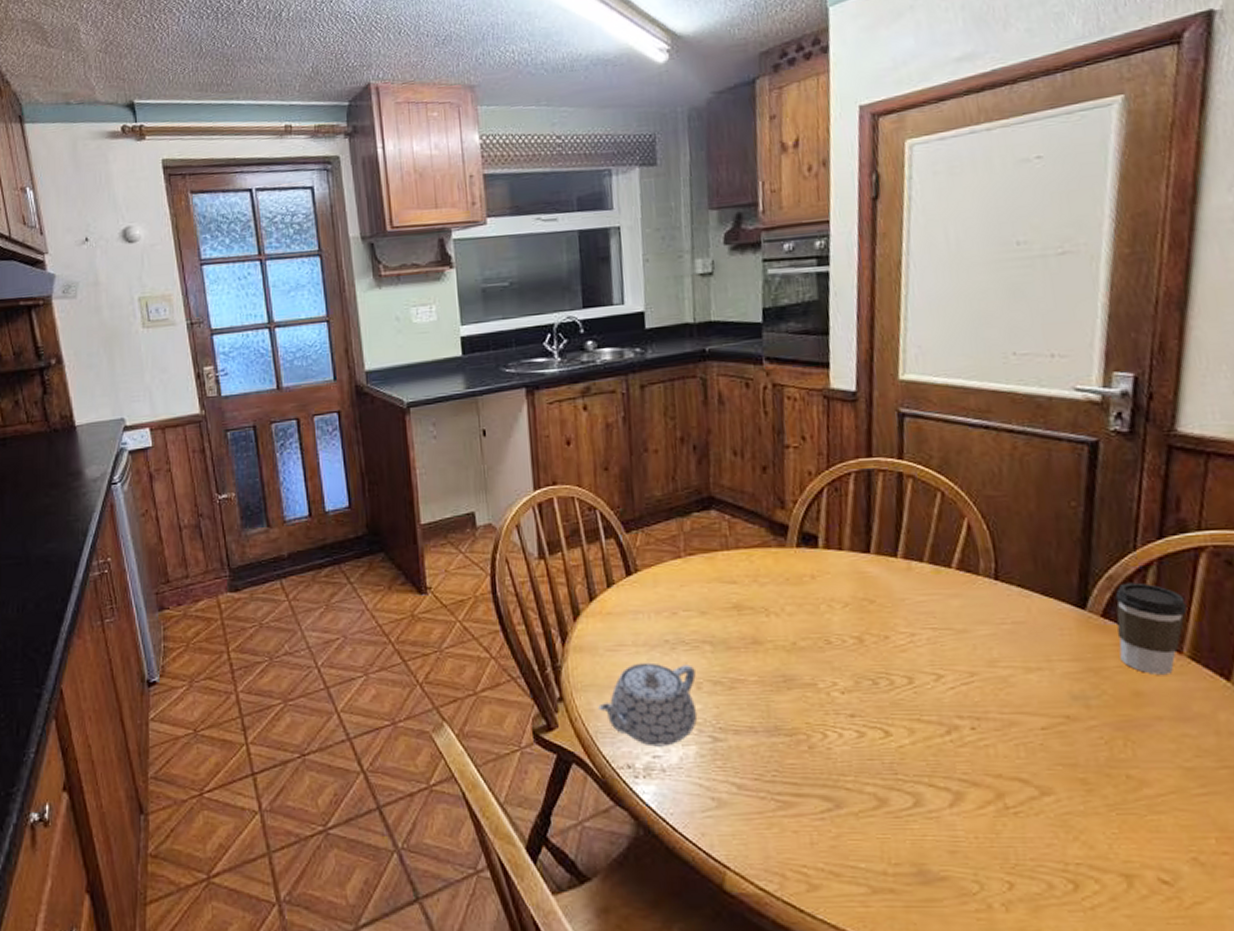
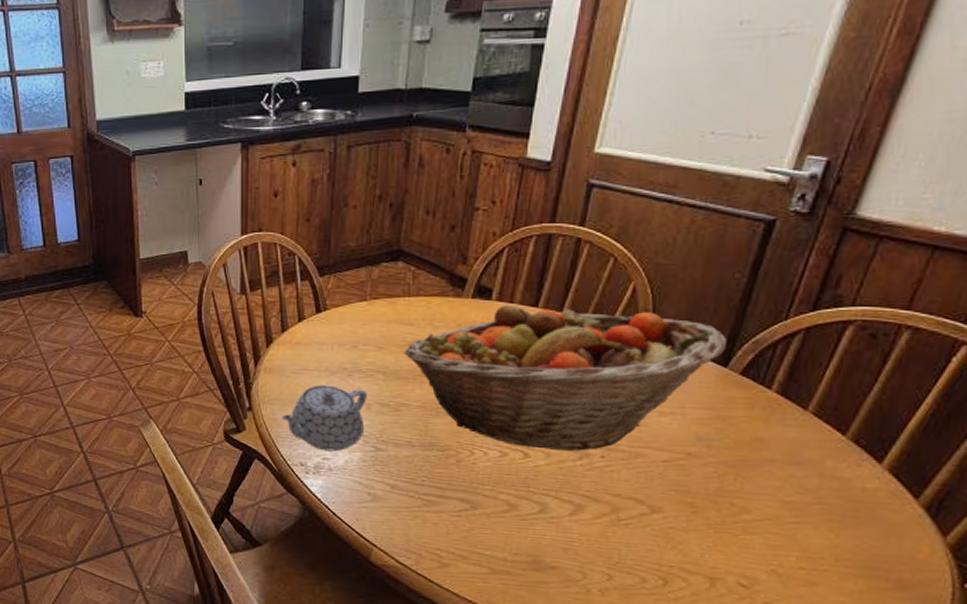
fruit basket: none [730,551,1080,724] -> present [404,305,728,451]
coffee cup: present [1115,582,1187,675] -> none [749,347,822,426]

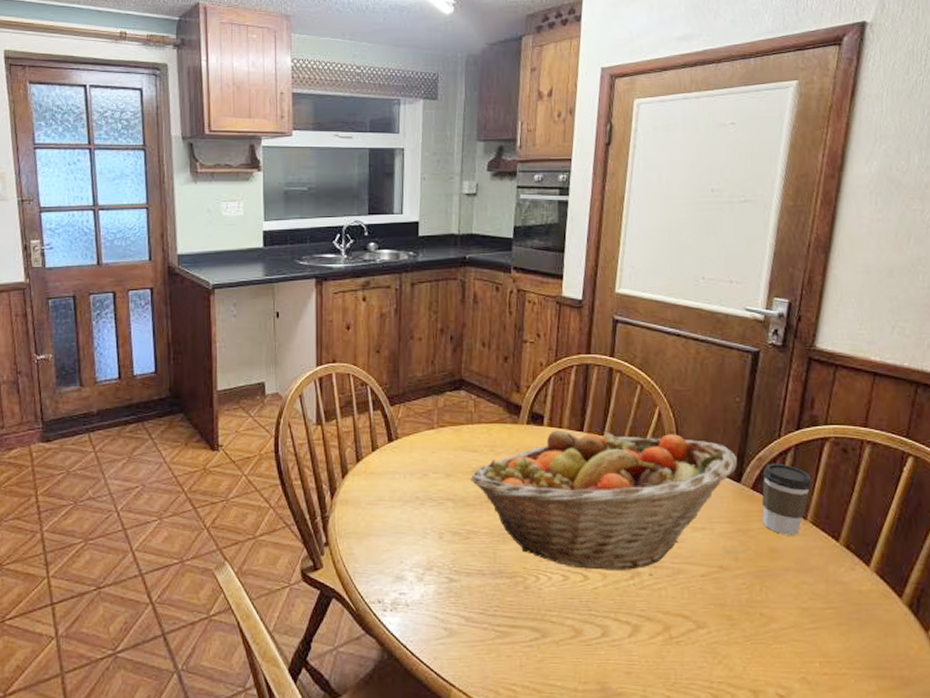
teapot: present [281,385,367,452] -> none [358,515,439,585]
coffee cup: none [749,347,822,426] -> present [761,463,813,535]

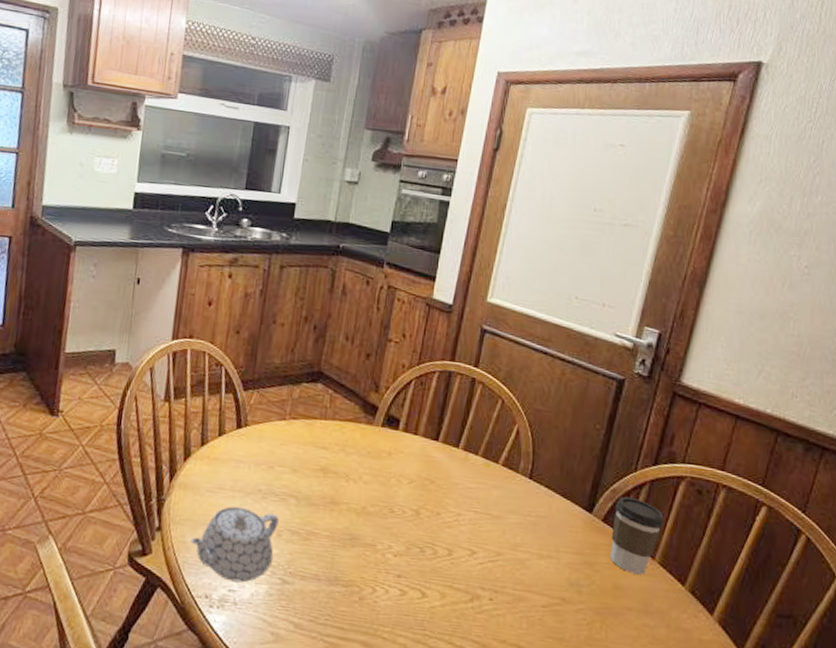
teapot: none [358,515,439,585] -> present [190,506,279,583]
fruit basket: present [470,430,738,570] -> none [317,436,592,592]

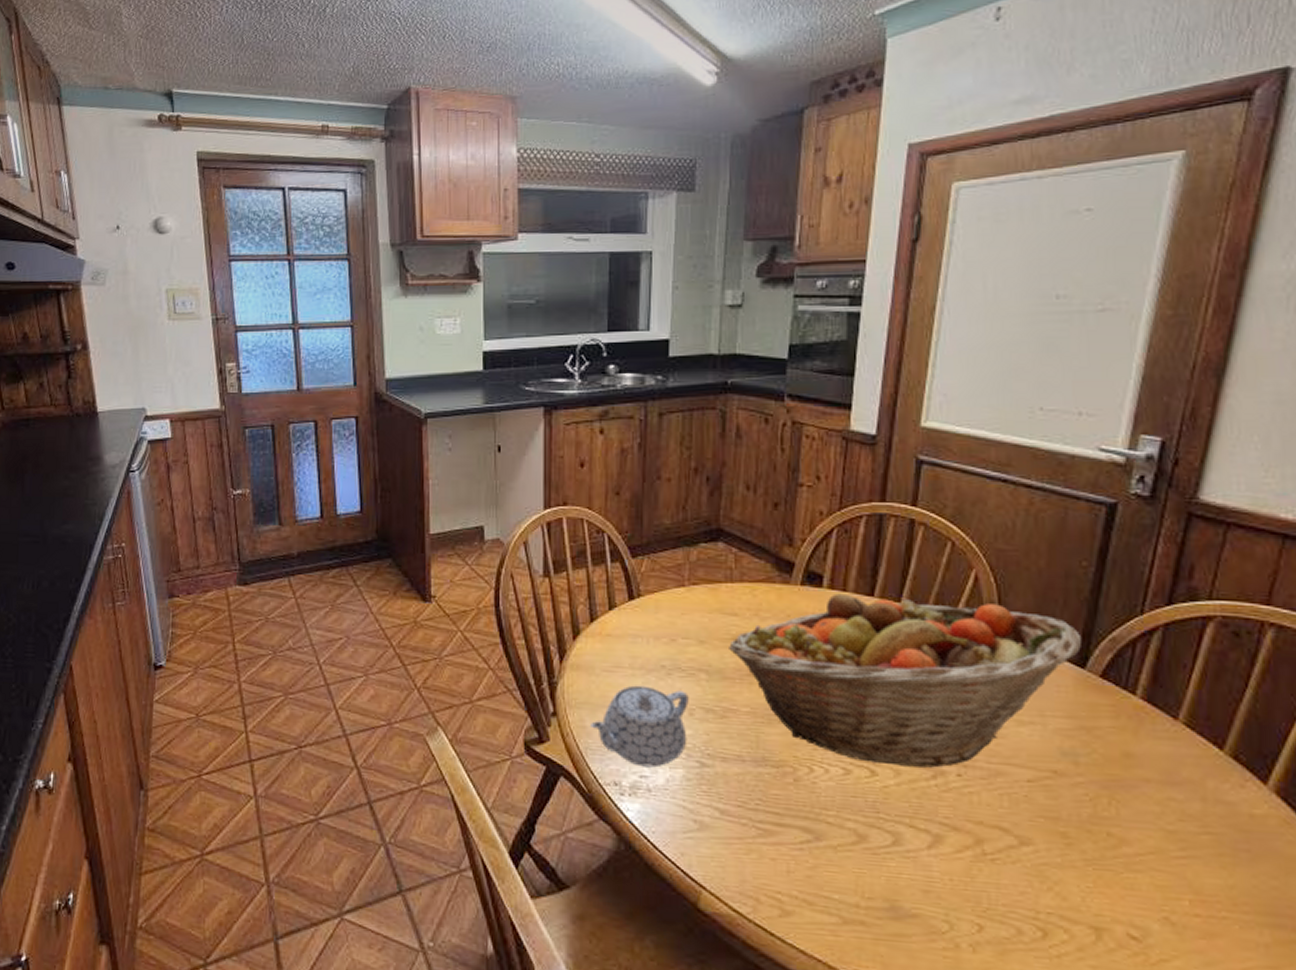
fruit basket: none [317,436,592,592] -> present [729,593,1083,768]
coffee cup: present [610,496,664,575] -> none [1114,646,1187,739]

